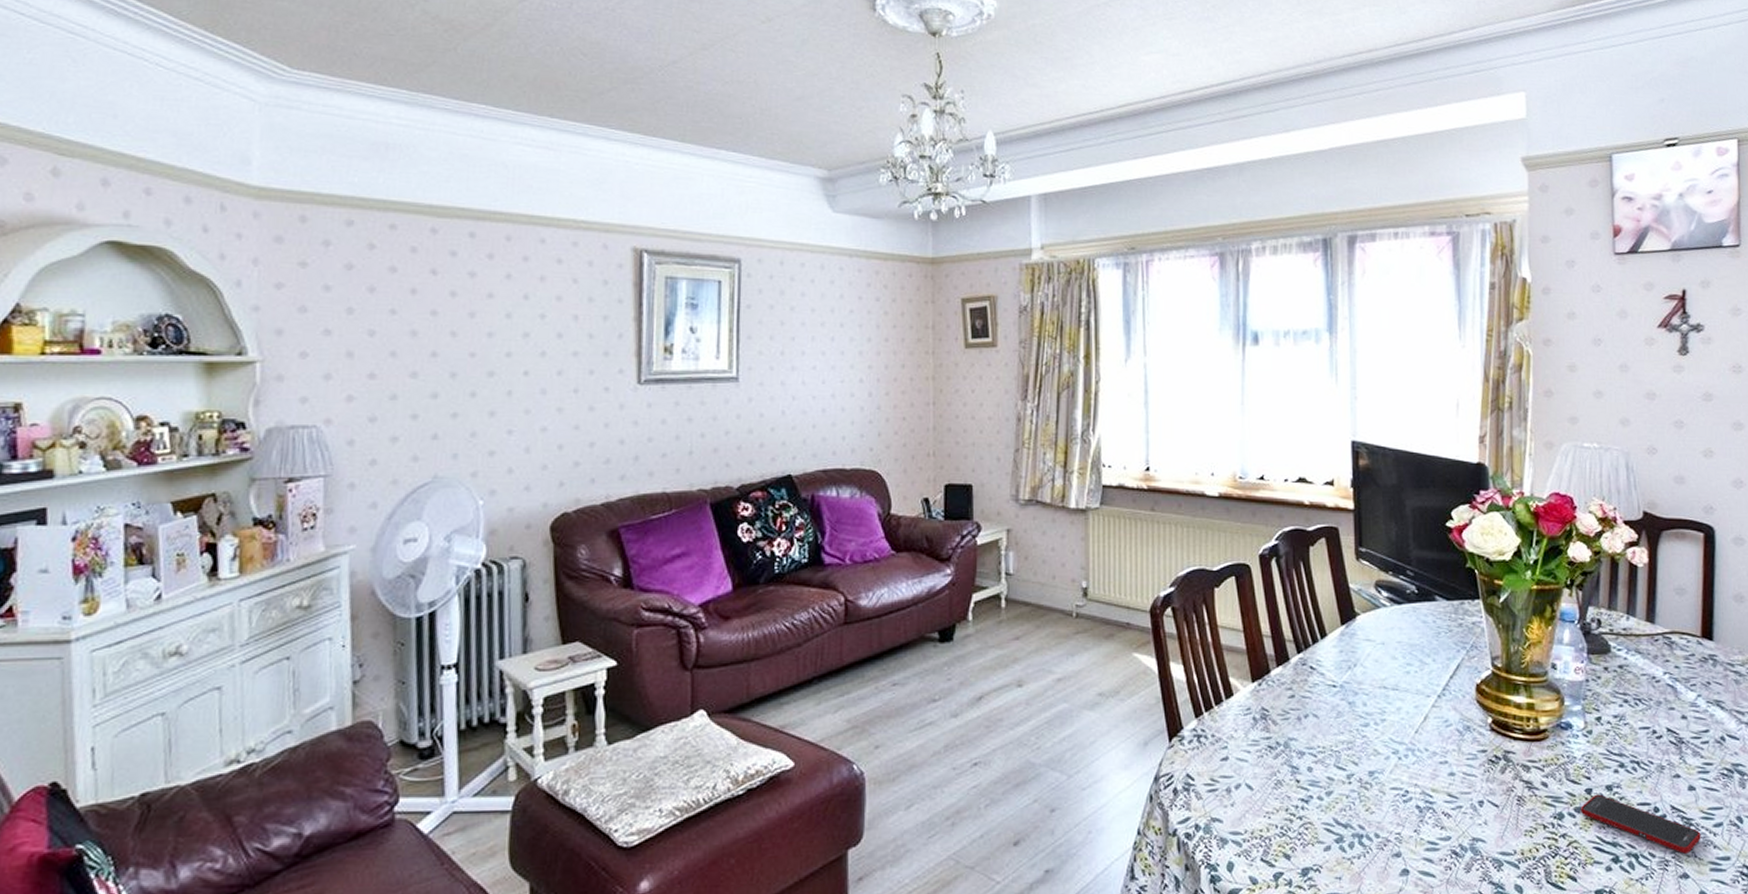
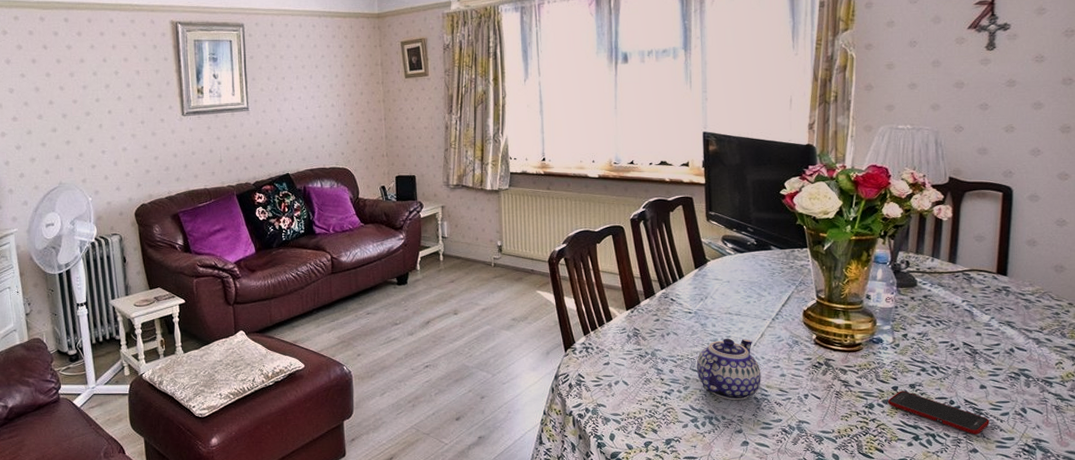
teapot: none [1342,722,1425,811] -> present [696,338,761,401]

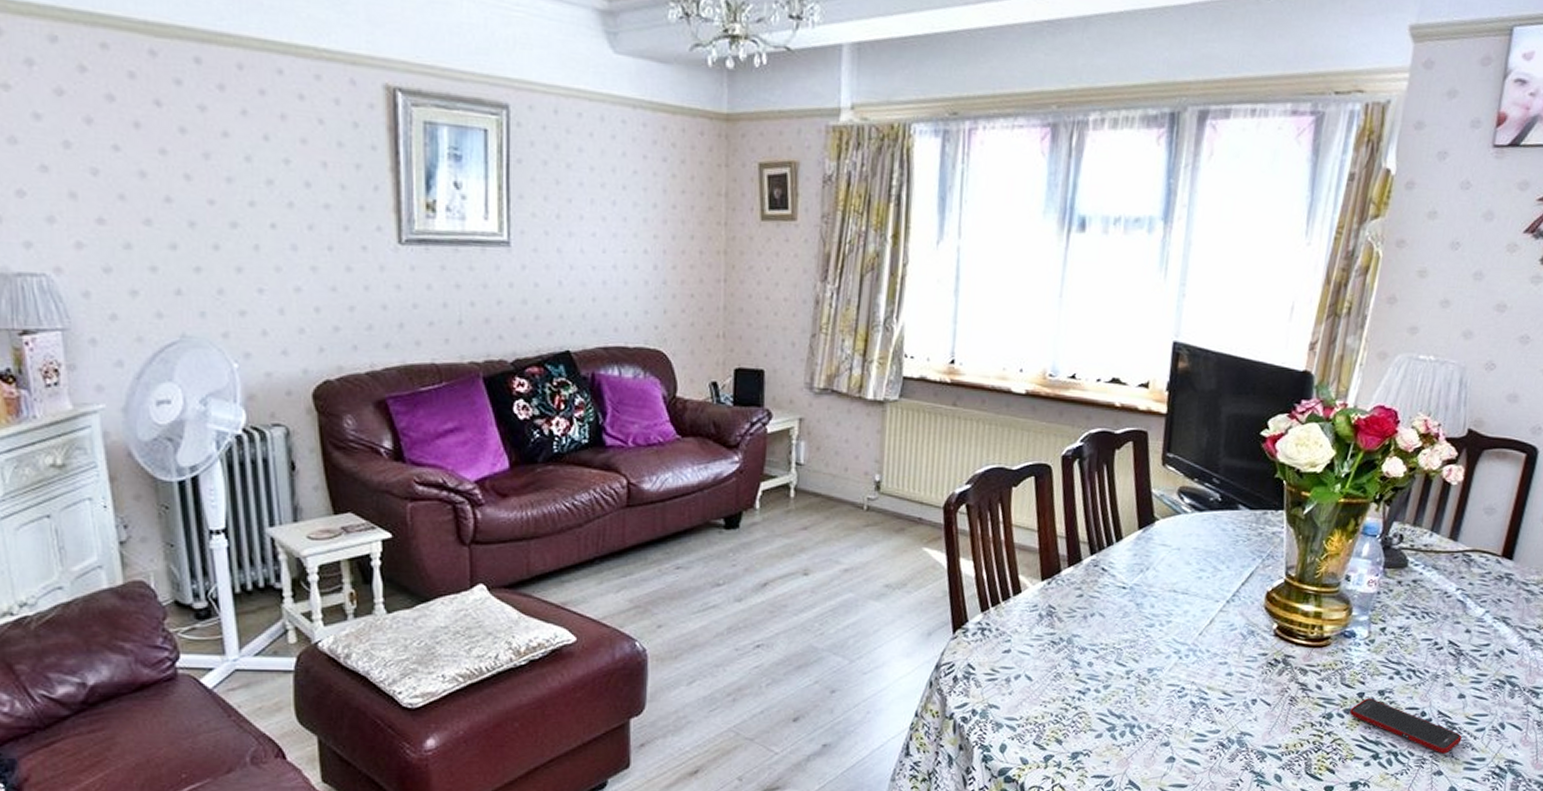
teapot: present [696,338,761,401] -> none [1122,623,1204,705]

